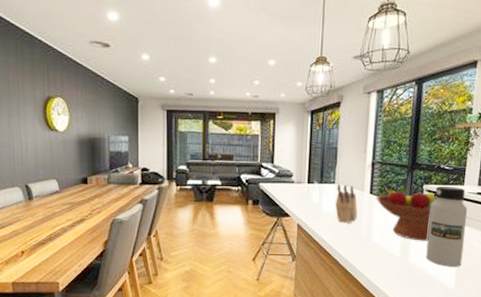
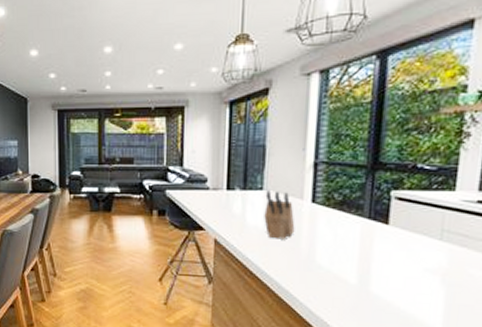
fruit bowl: present [376,185,437,241] -> none [320,191,412,265]
water bottle: present [425,185,467,267] -> none [396,191,462,302]

